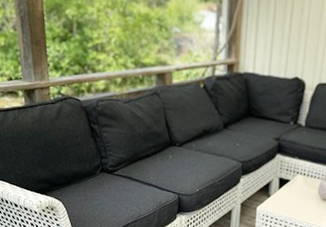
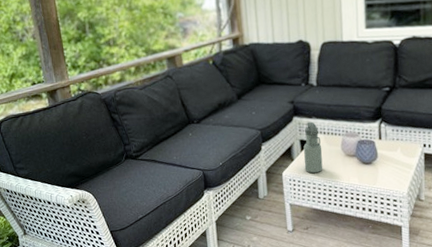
water bottle: none [279,161,300,212] -> present [303,121,323,174]

